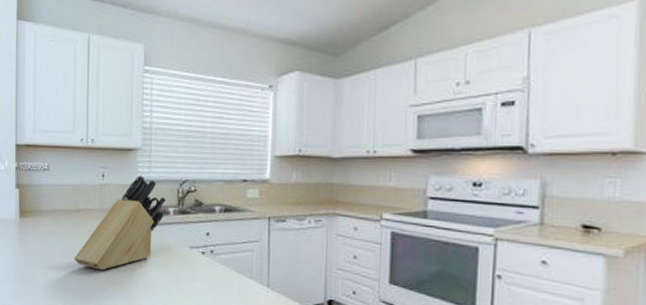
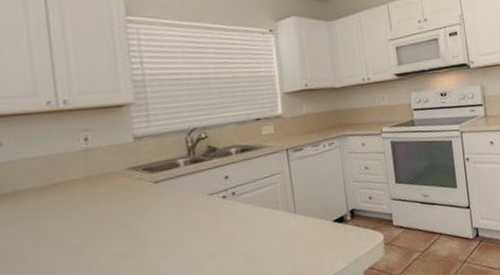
knife block: present [74,175,166,271] -> none [55,131,175,248]

